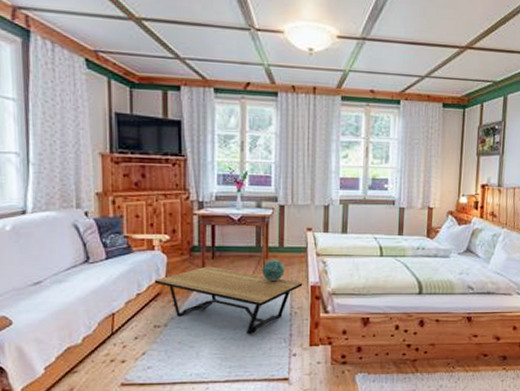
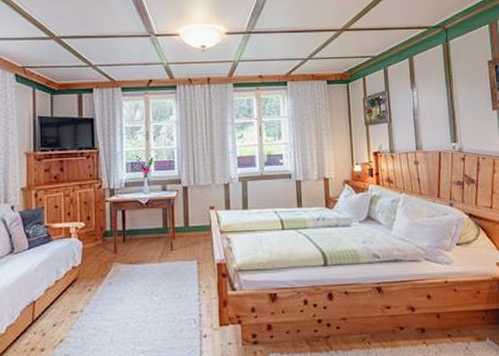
coffee table: present [154,266,303,335] -> none [71,249,209,317]
decorative sphere: present [262,259,285,282] -> none [170,239,191,262]

